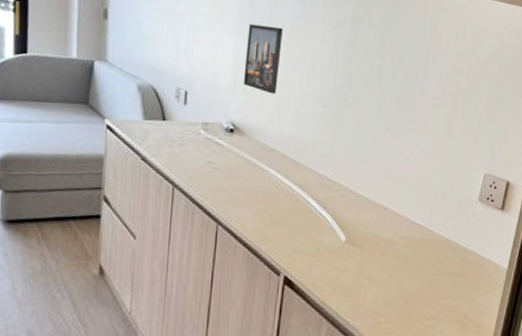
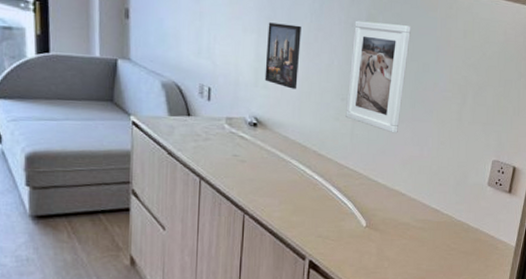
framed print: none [327,22,399,143] -> present [345,20,411,134]

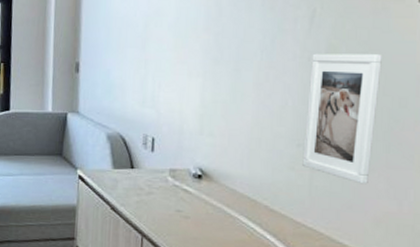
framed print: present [264,22,301,89] -> none [210,64,250,136]

